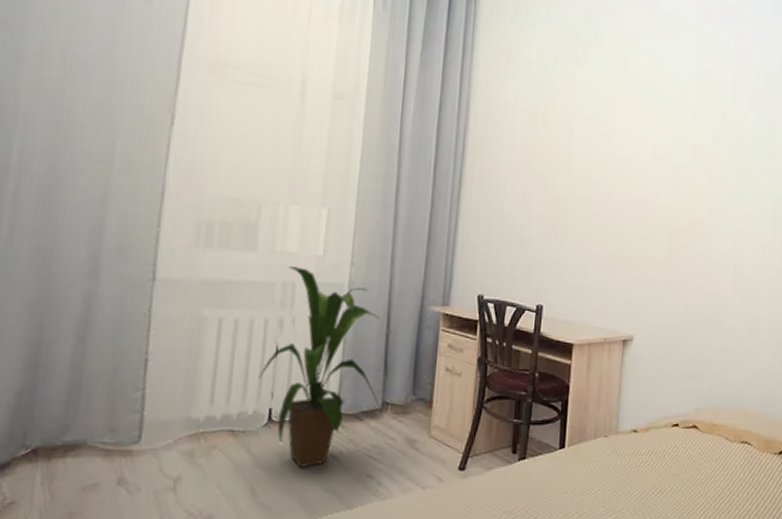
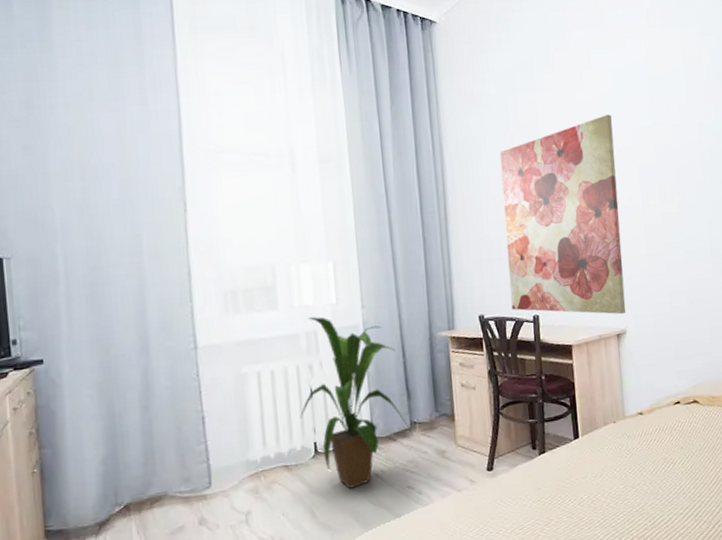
wall art: none [515,103,653,319] -> present [499,114,626,315]

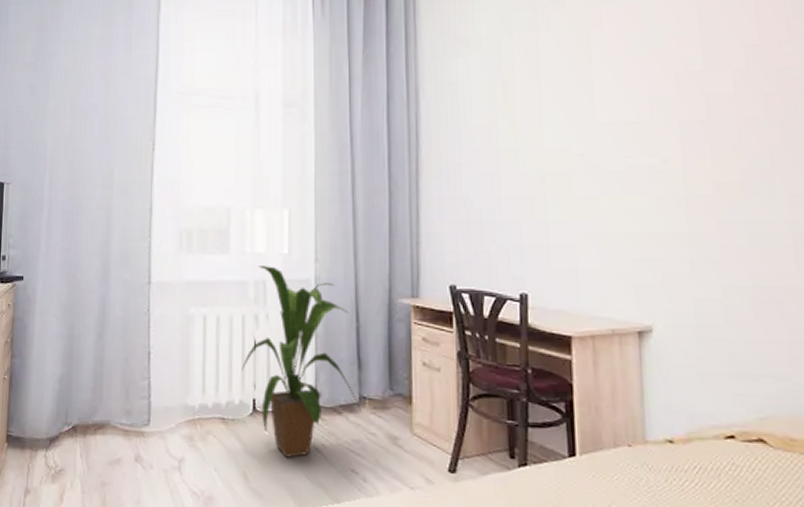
wall art: present [499,114,626,315] -> none [487,57,654,307]

